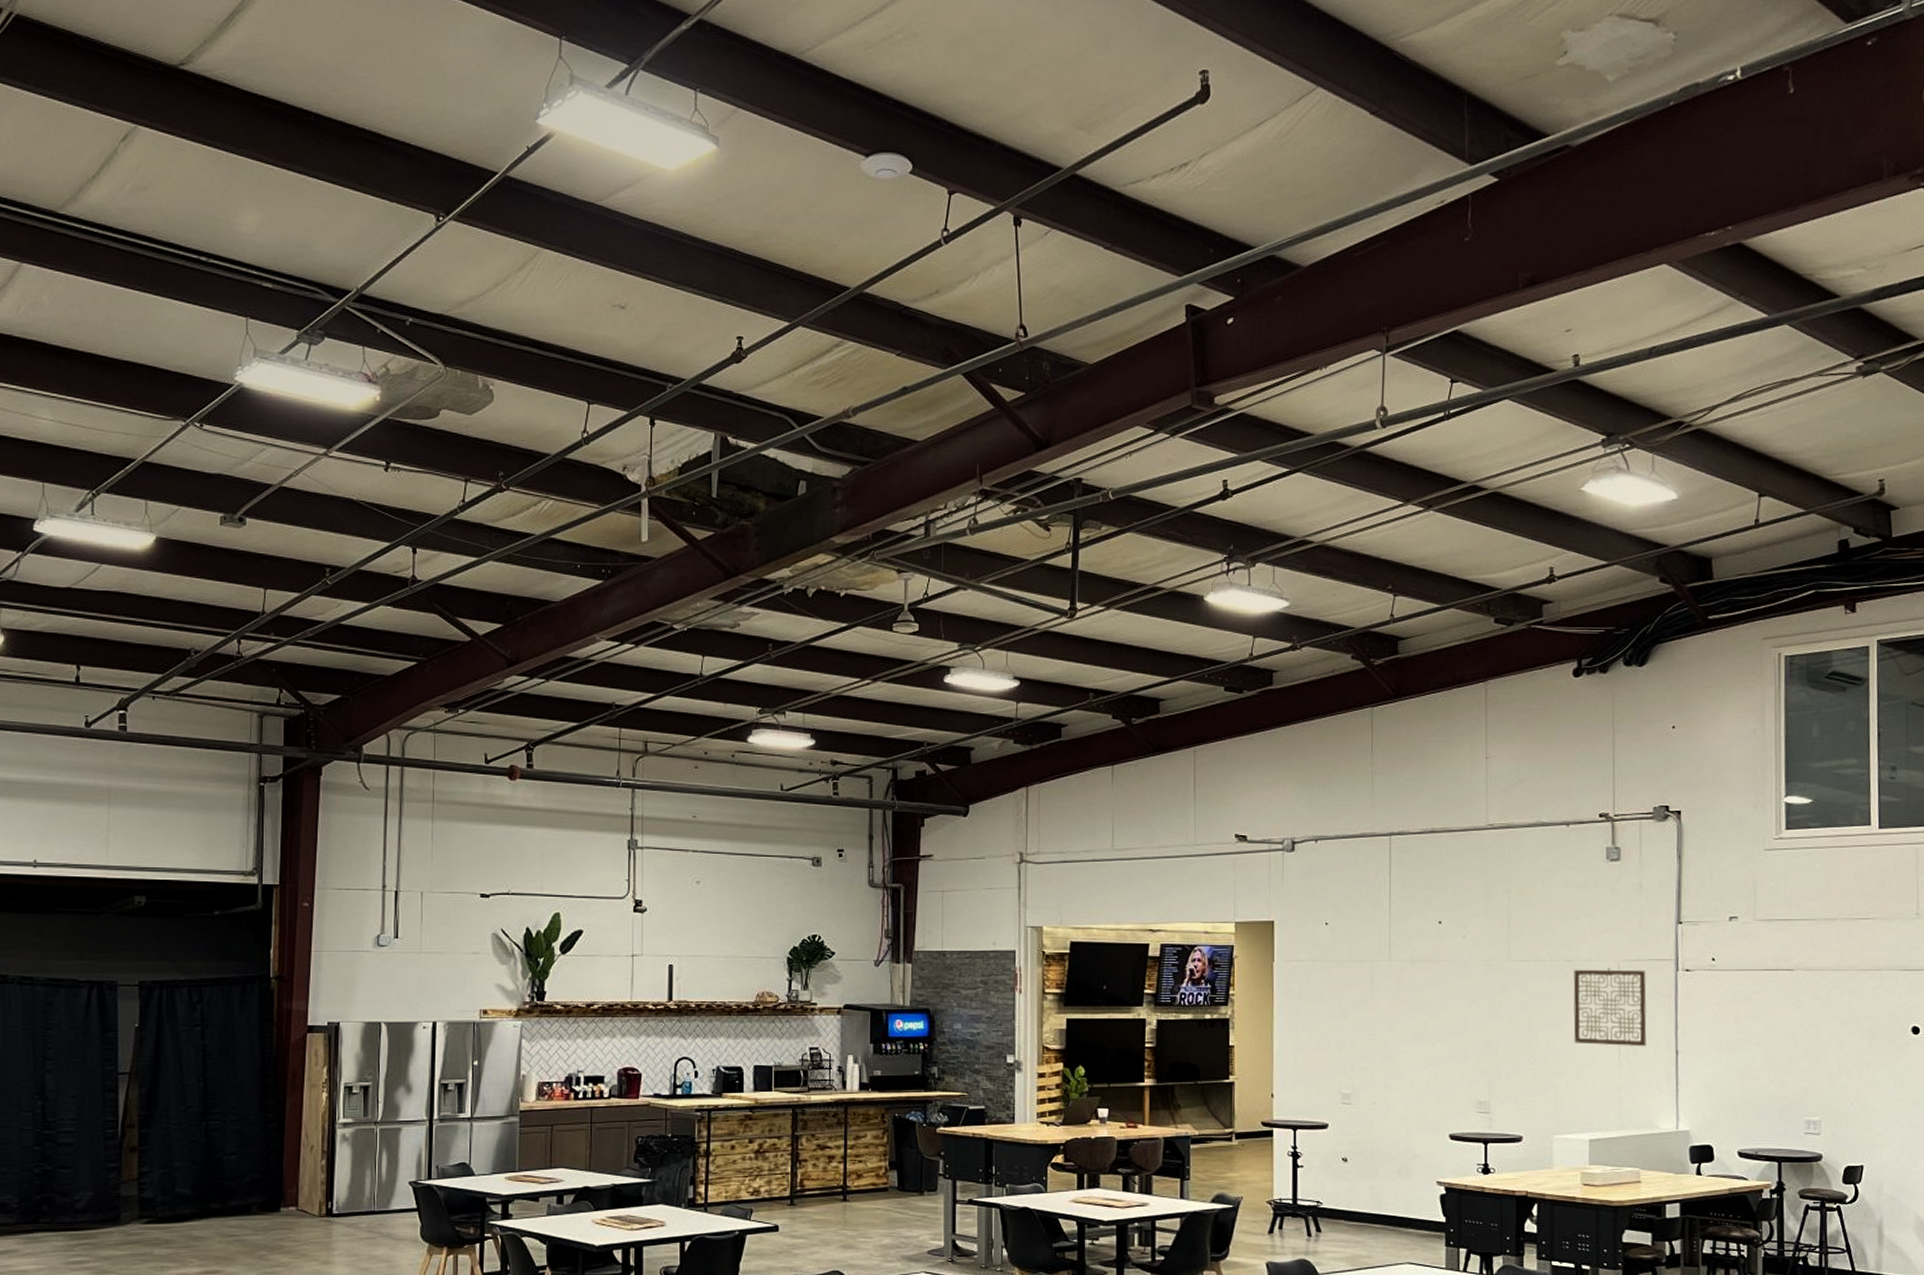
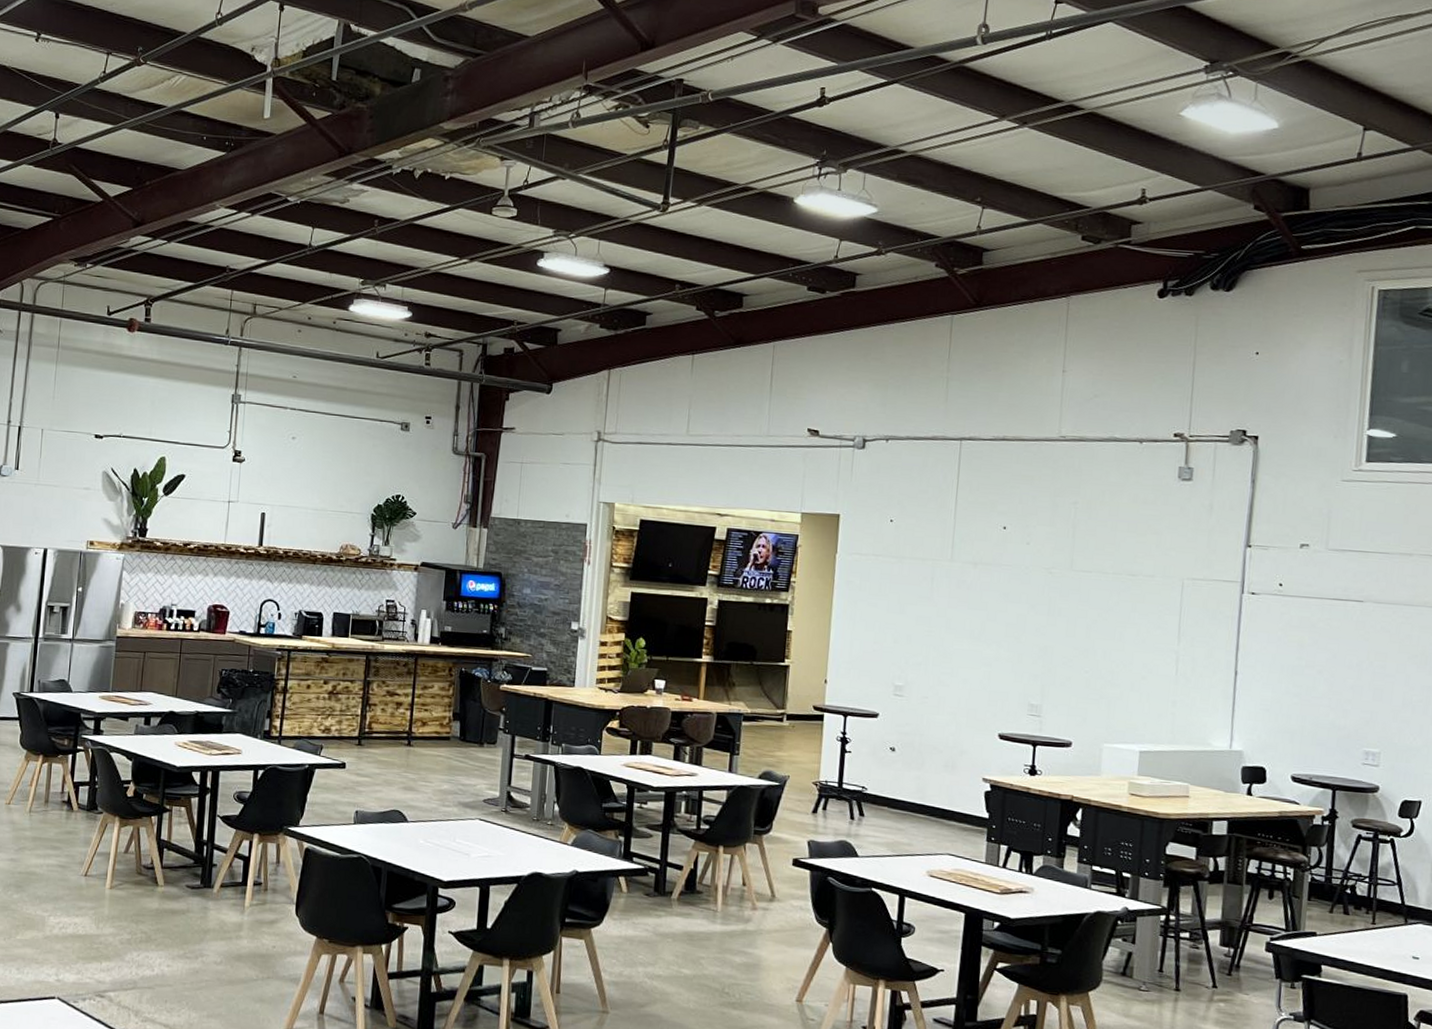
wall art: present [1573,968,1647,1047] -> none [1131,583,1210,665]

